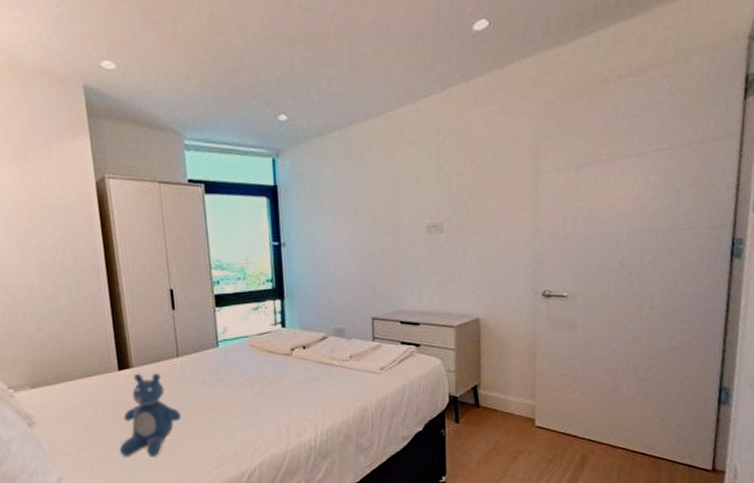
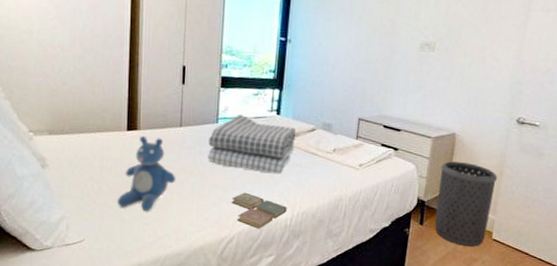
towel: none [211,333,308,394] -> present [208,114,297,174]
book: none [246,418,309,456] -> present [231,192,287,229]
laundry basket: none [469,348,532,439] -> present [434,161,498,247]

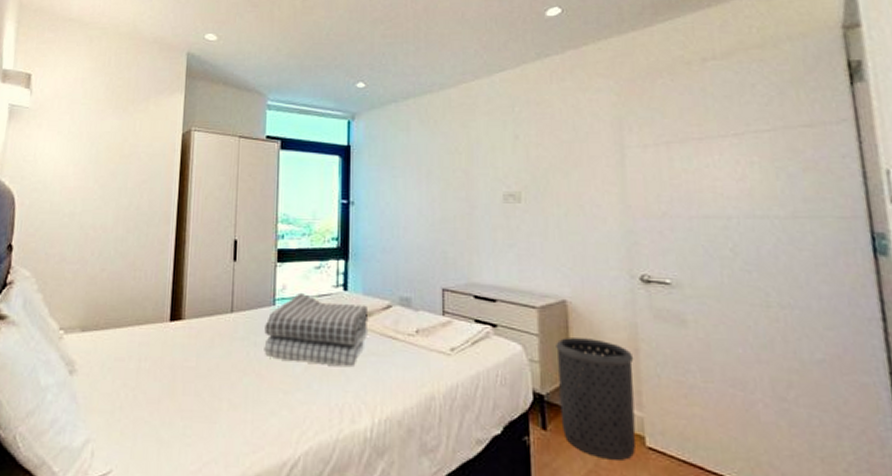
stuffed animal: present [118,135,176,211] -> none [155,326,226,426]
book: present [231,192,287,229] -> none [294,394,365,446]

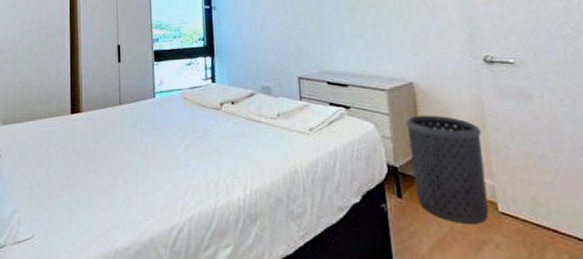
towel: present [264,292,369,366] -> none [148,86,236,146]

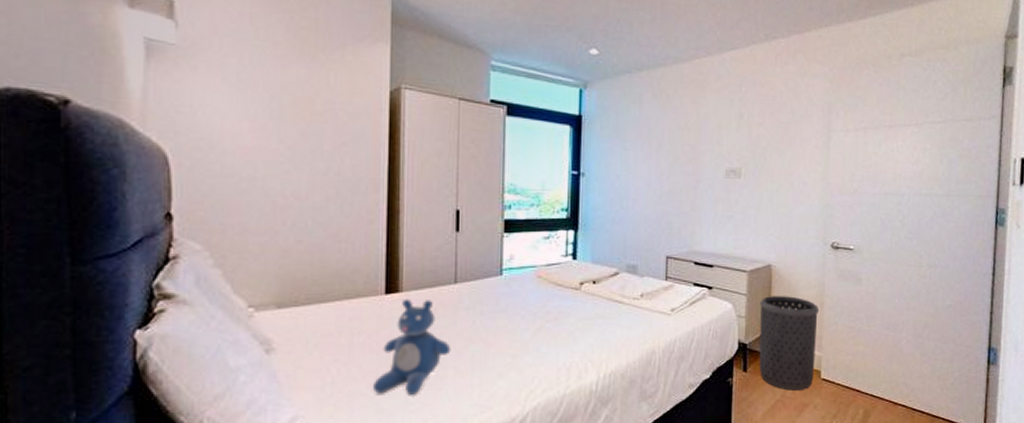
stuffed animal: none [65,117,120,199] -> present [373,298,451,395]

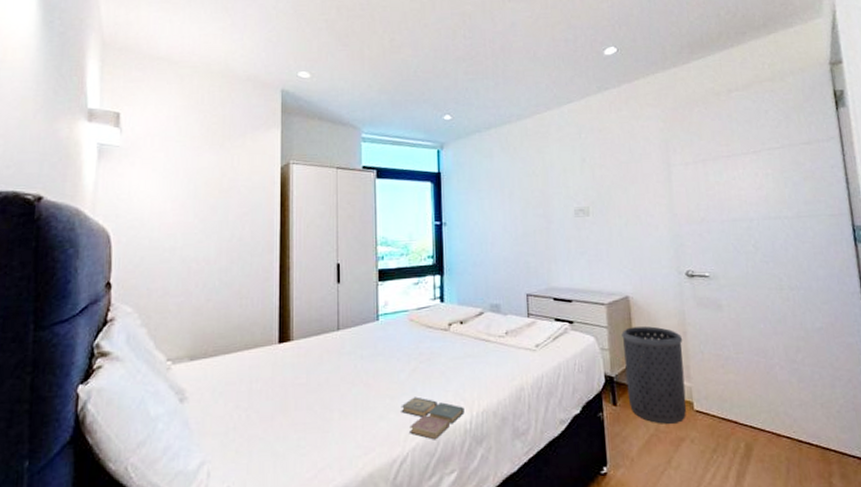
stuffed animal: present [373,298,451,395] -> none [269,346,336,438]
book: none [523,356,591,400] -> present [401,397,465,440]

